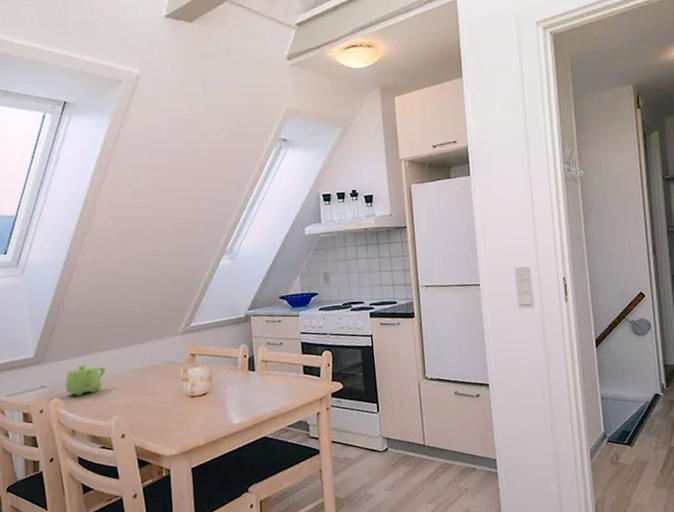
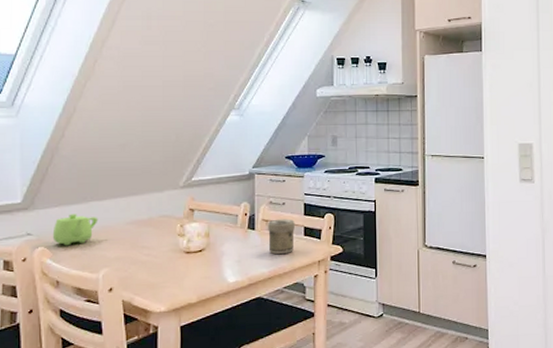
jar: none [267,358,294,395] -> present [268,218,295,255]

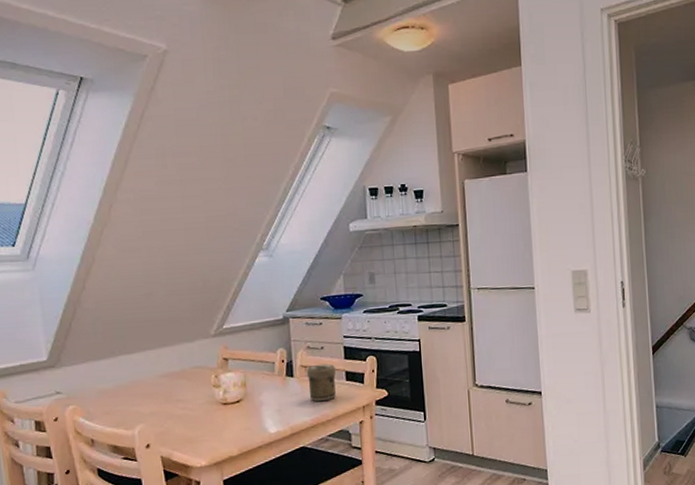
teapot: present [52,214,98,246] -> none [82,369,129,403]

